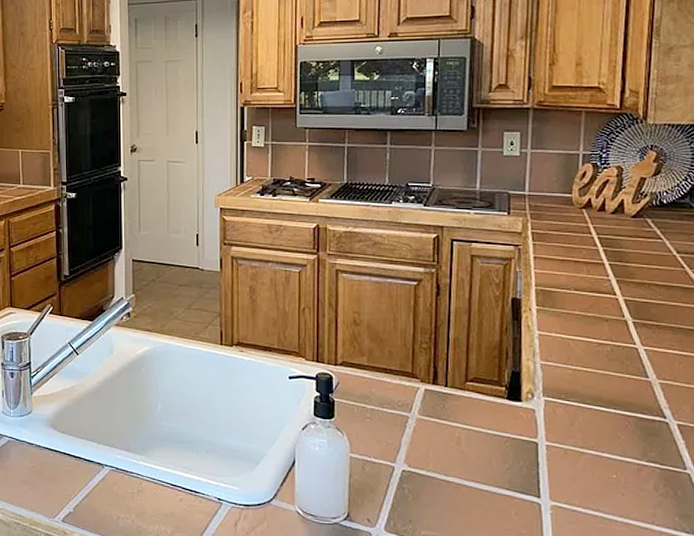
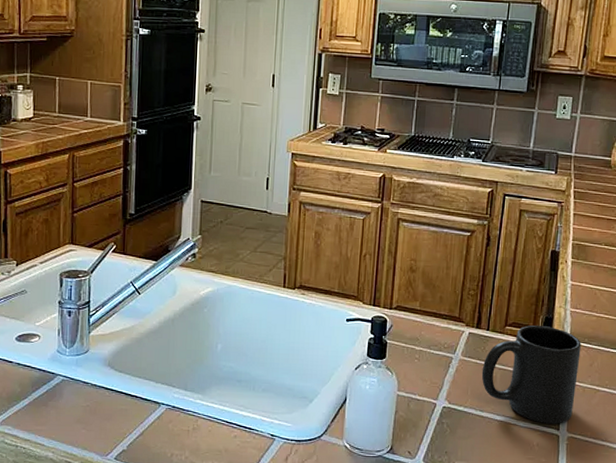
mug: none [443,381,558,491] -> present [481,325,581,424]

